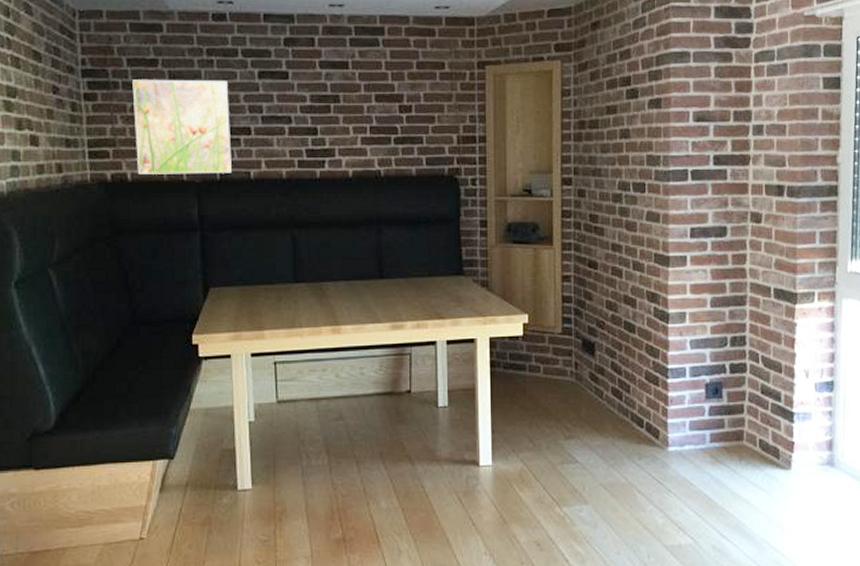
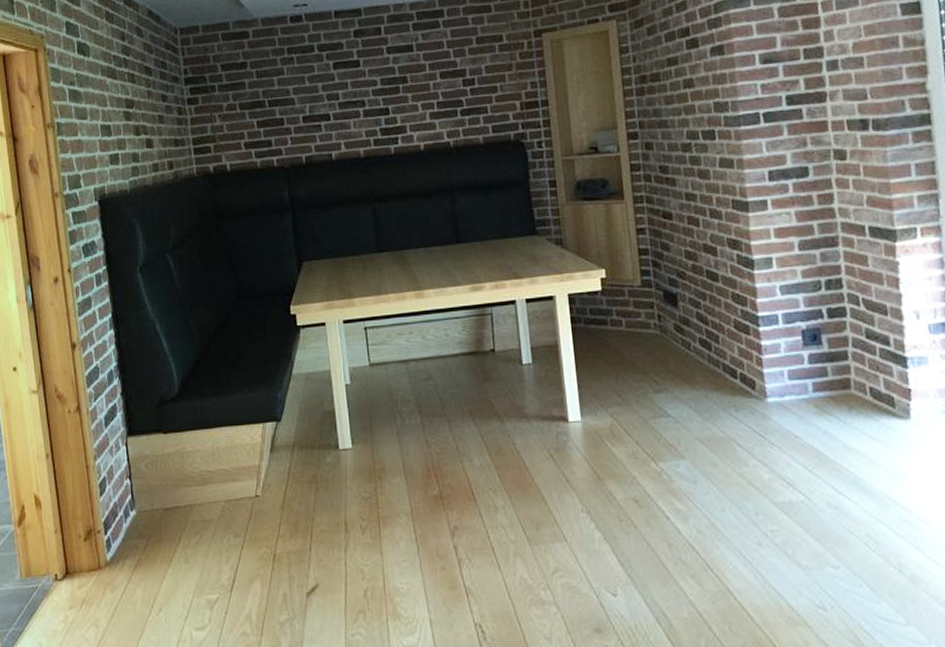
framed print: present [132,80,232,174] -> none [227,74,315,165]

